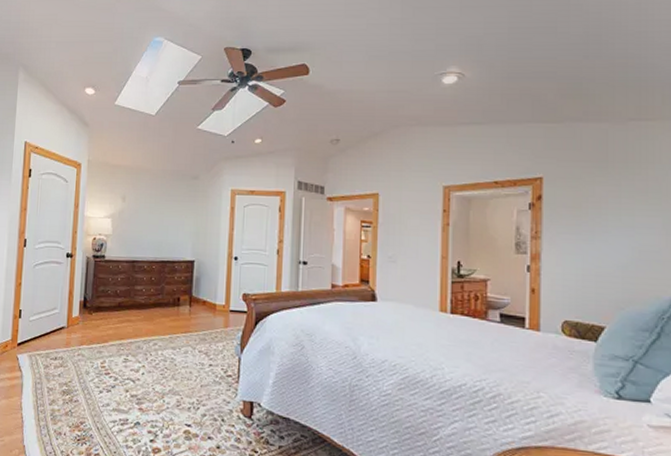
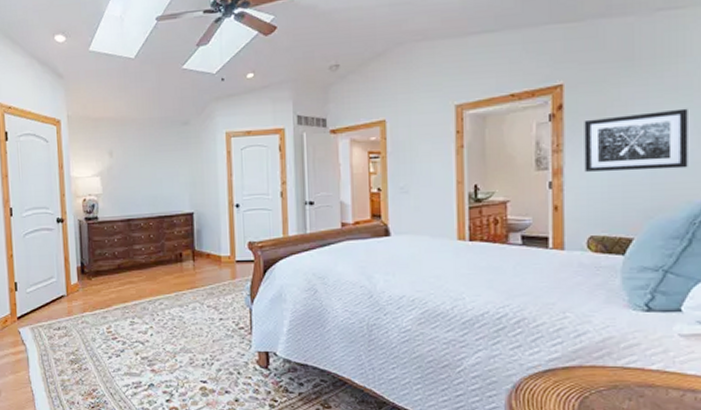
wall art: none [561,210,657,266] -> present [584,108,688,172]

